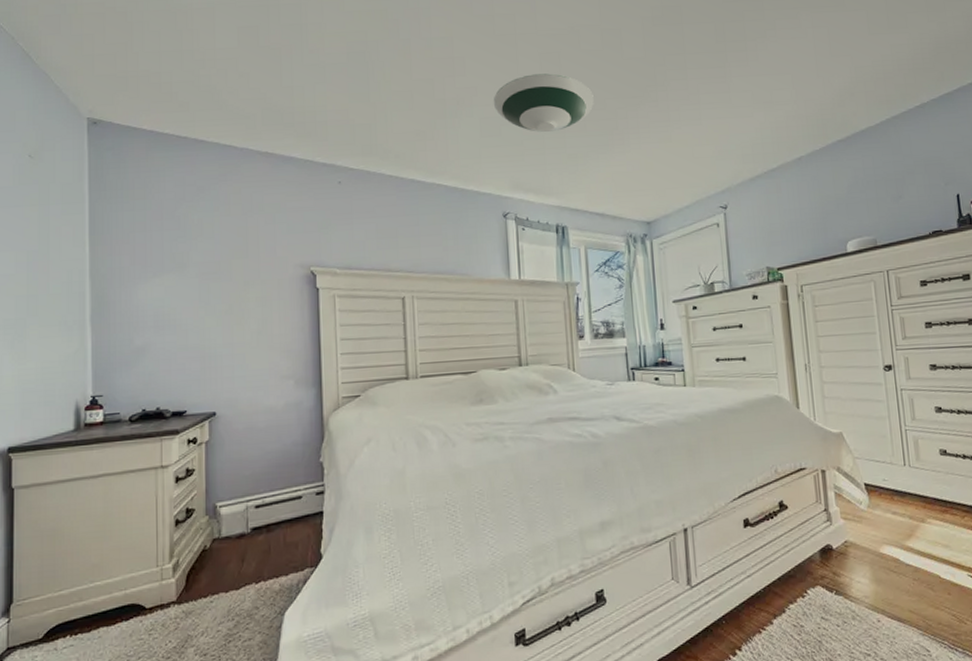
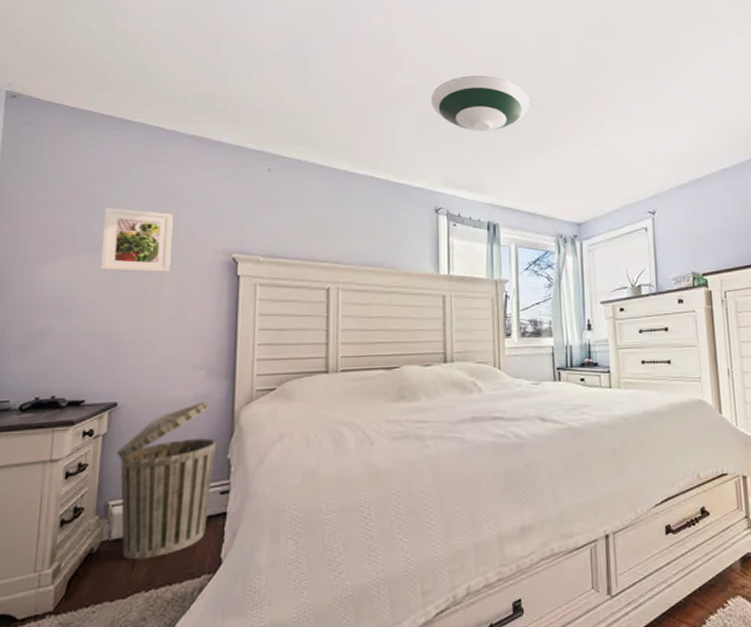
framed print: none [189,227,254,289] -> present [101,207,173,273]
trash can: none [219,408,309,555] -> present [116,401,216,560]

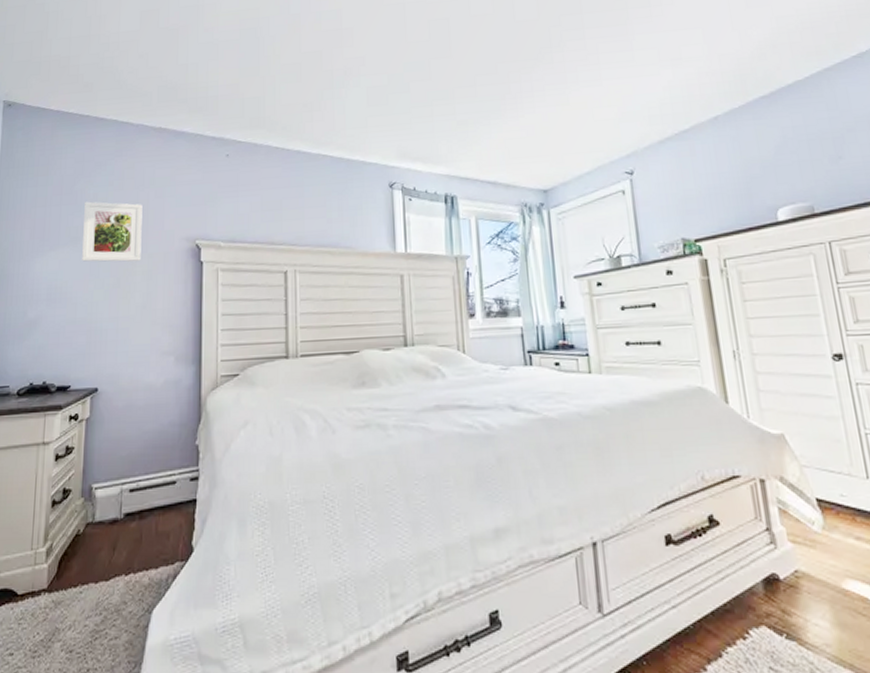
trash can: present [116,401,216,560] -> none [98,386,185,543]
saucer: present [430,75,530,132] -> none [380,40,485,100]

